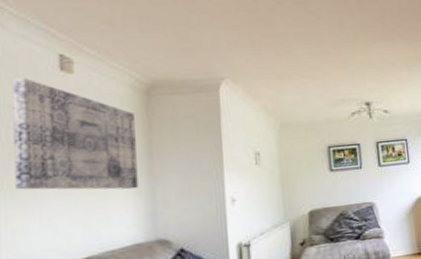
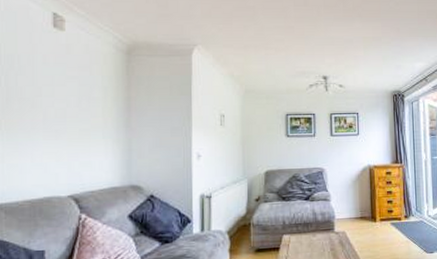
wall art: present [11,77,138,190] -> none [11,31,117,139]

